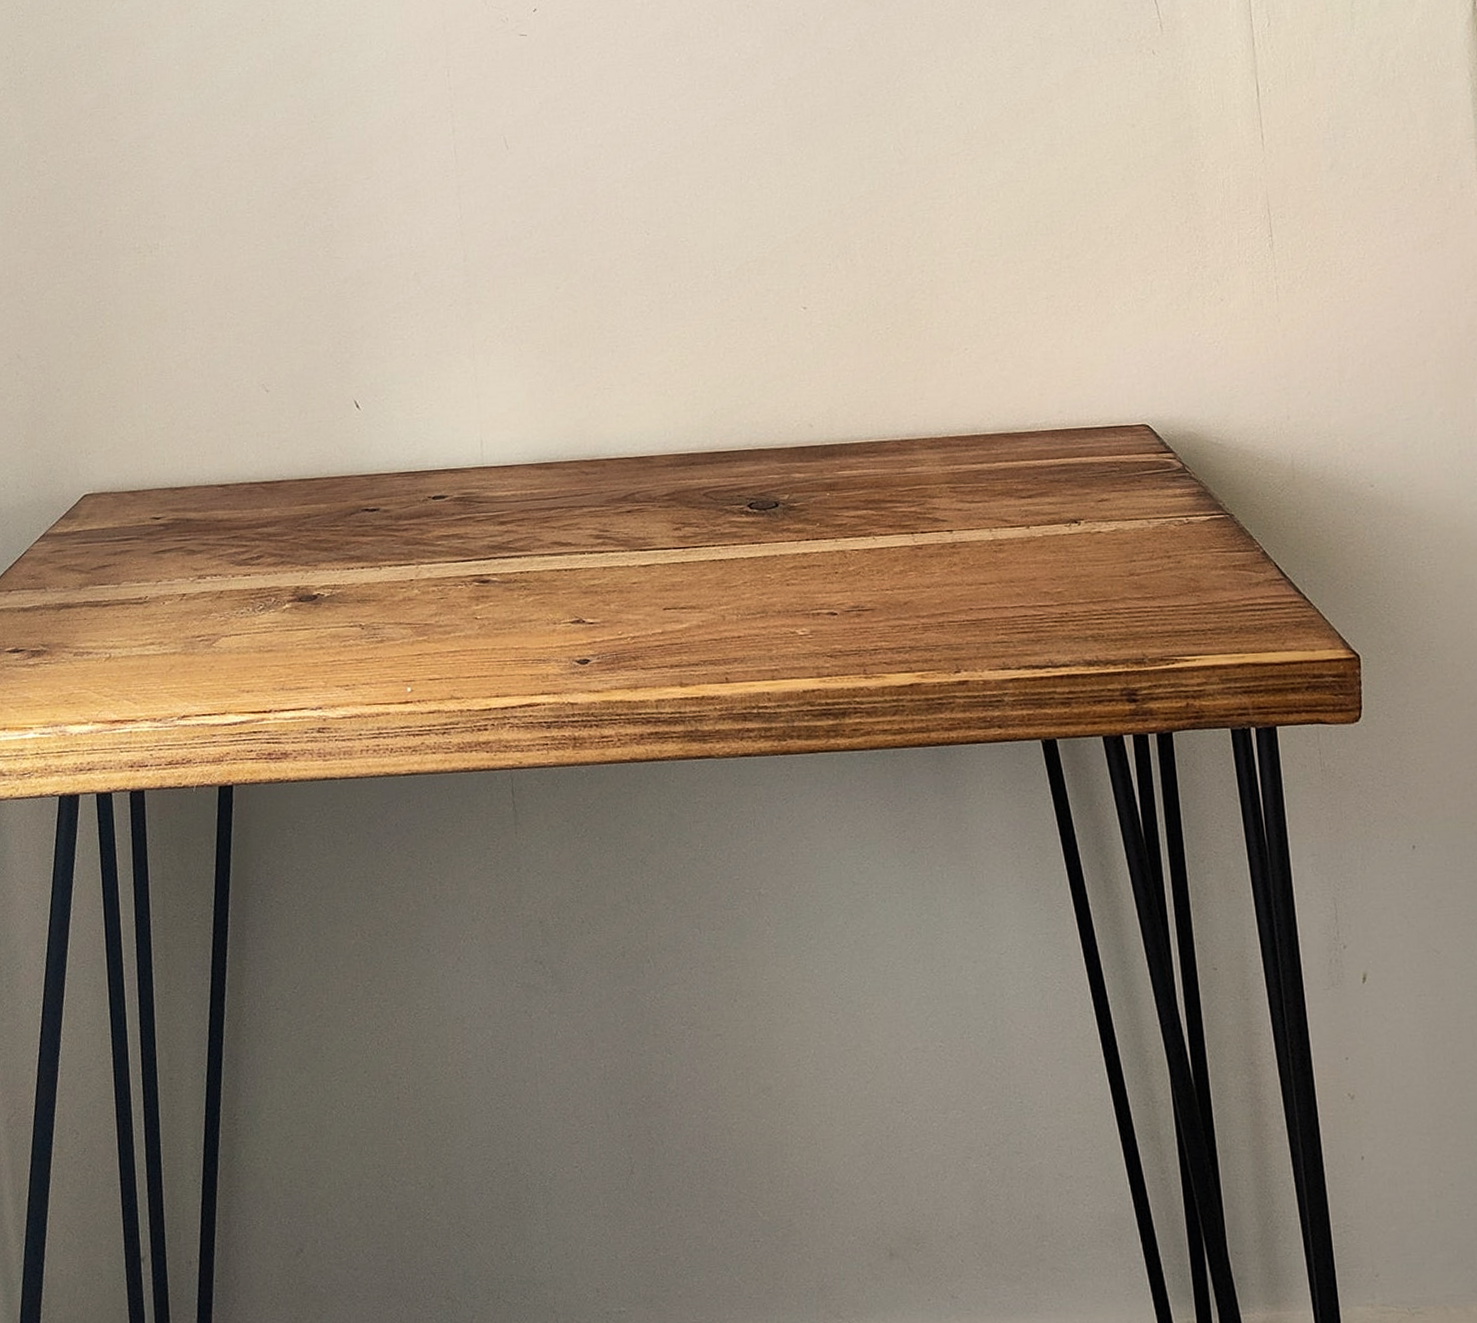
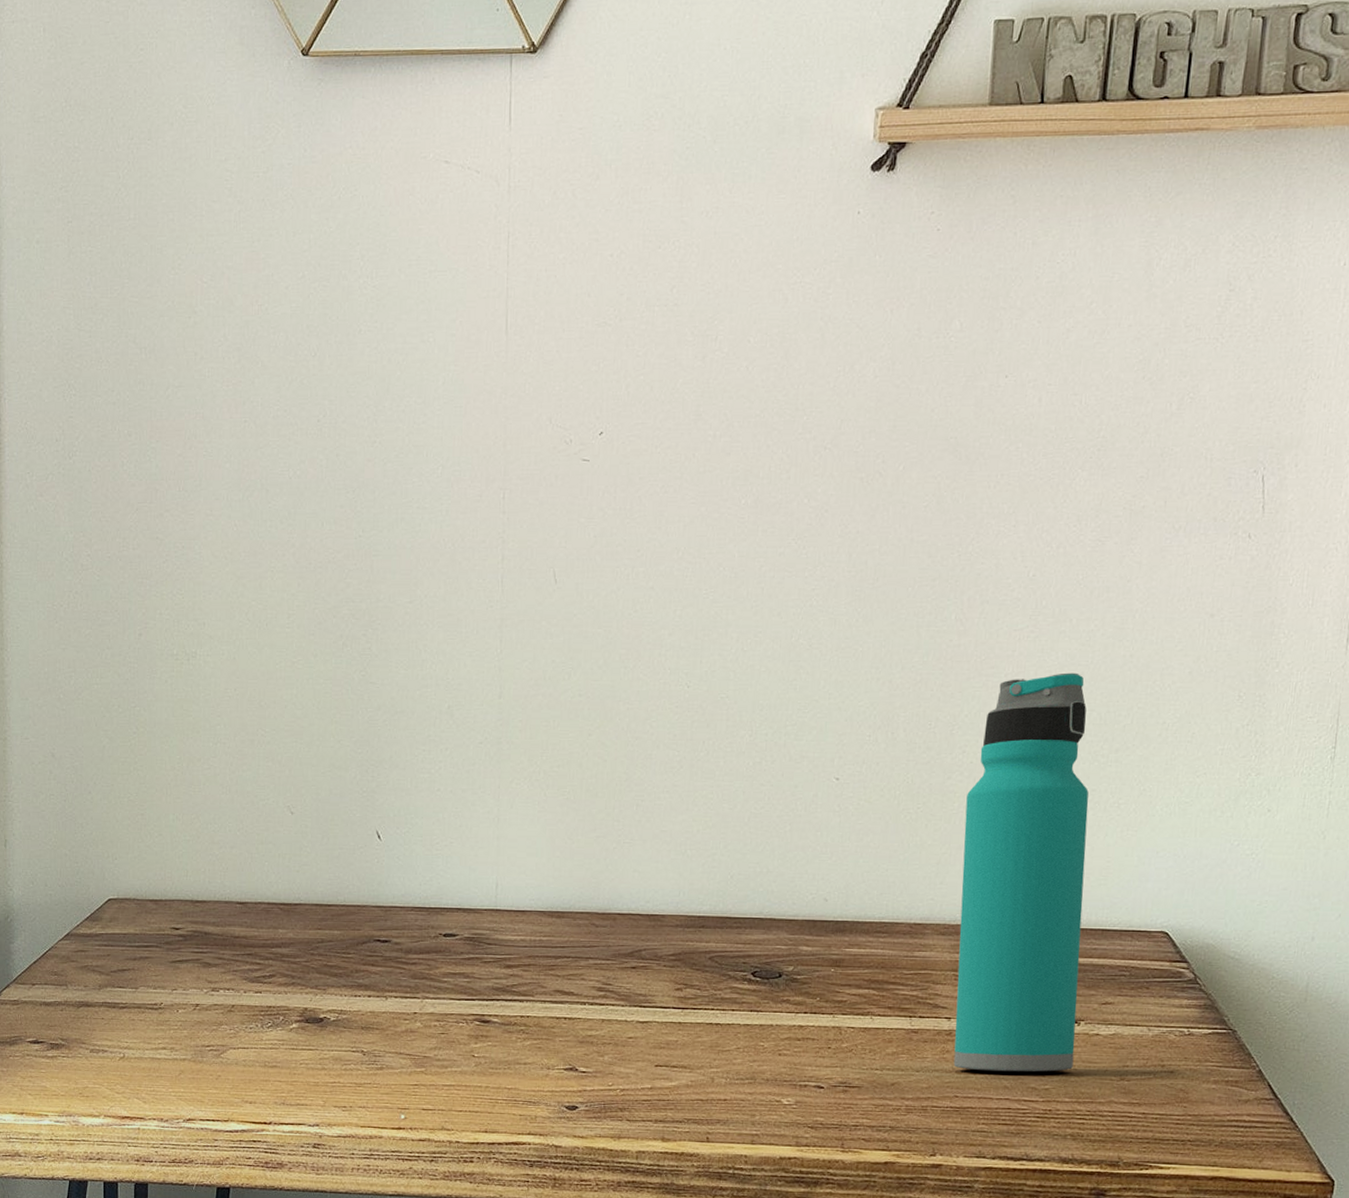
water bottle: none [932,188,1081,581] -> present [953,672,1089,1073]

